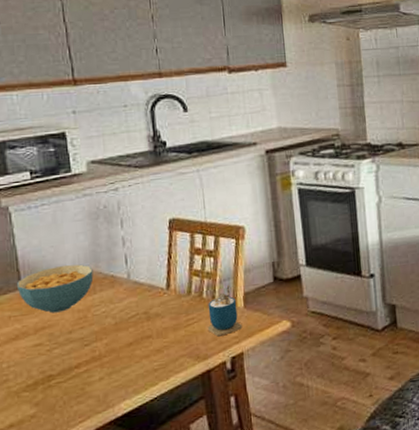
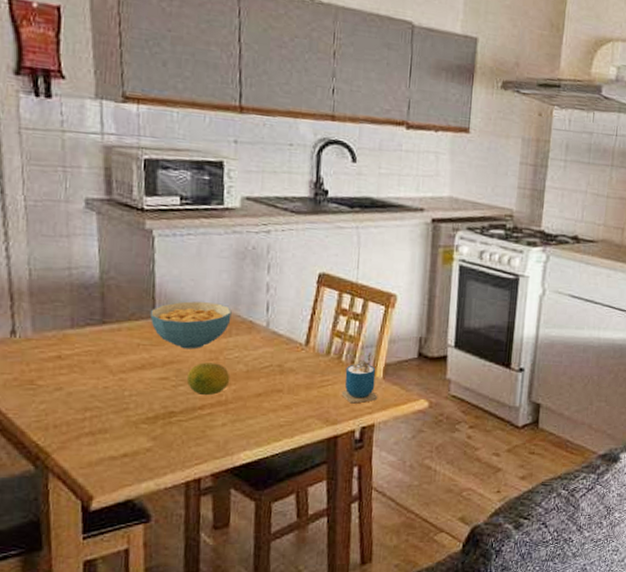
fruit: none [59,321,101,355] -> present [186,362,231,396]

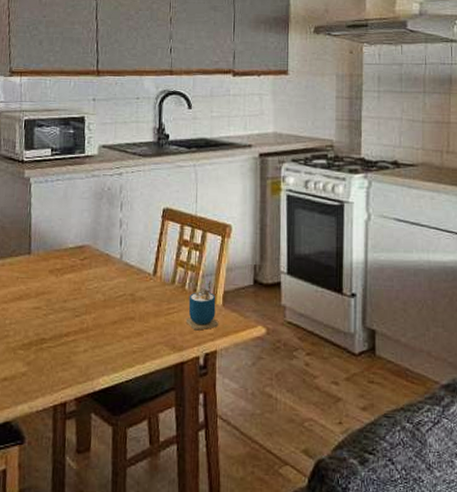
cereal bowl: present [151,301,232,350] -> none [27,237,91,281]
fruit: present [186,362,231,396] -> none [55,293,91,324]

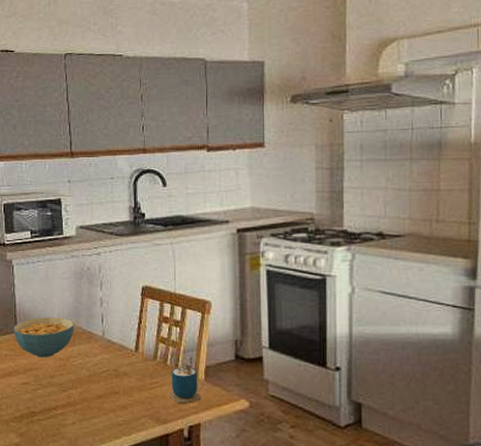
cereal bowl: none [27,237,91,281] -> present [14,316,74,358]

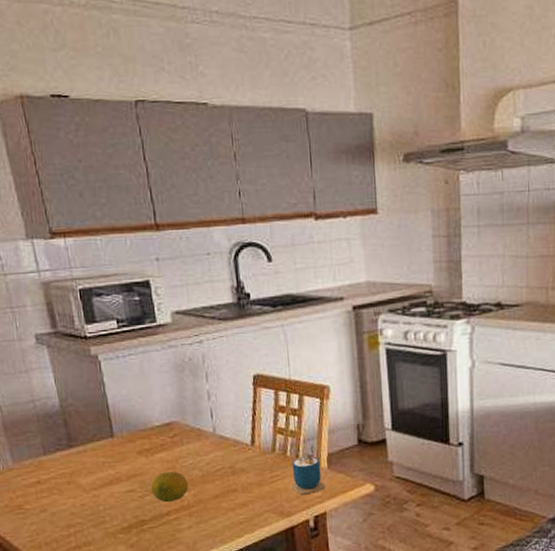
cereal bowl: present [14,316,74,358] -> none [109,415,181,462]
fruit: none [43,369,76,398] -> present [150,471,189,503]

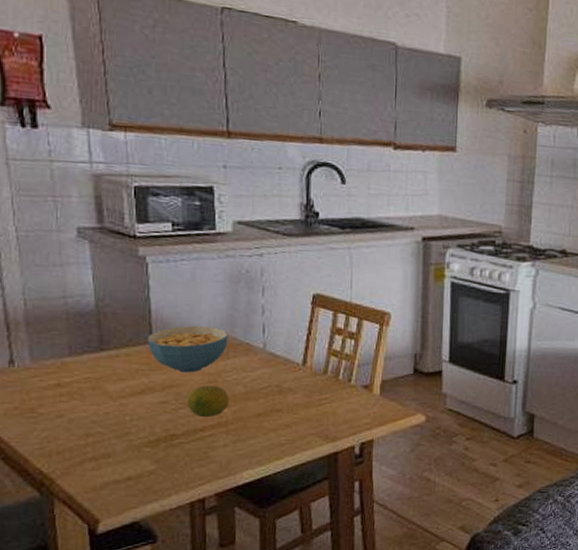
cereal bowl: none [109,415,181,462] -> present [148,325,228,373]
cup: present [291,445,326,495] -> none [339,370,376,420]

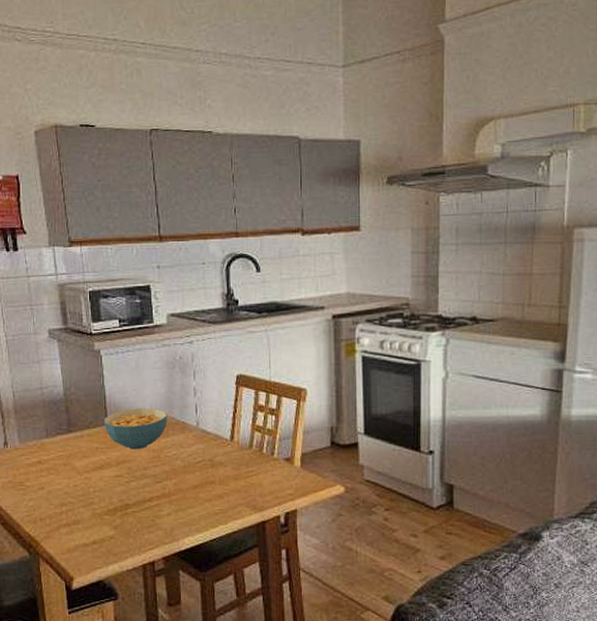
fruit: present [186,385,230,418] -> none [136,460,171,489]

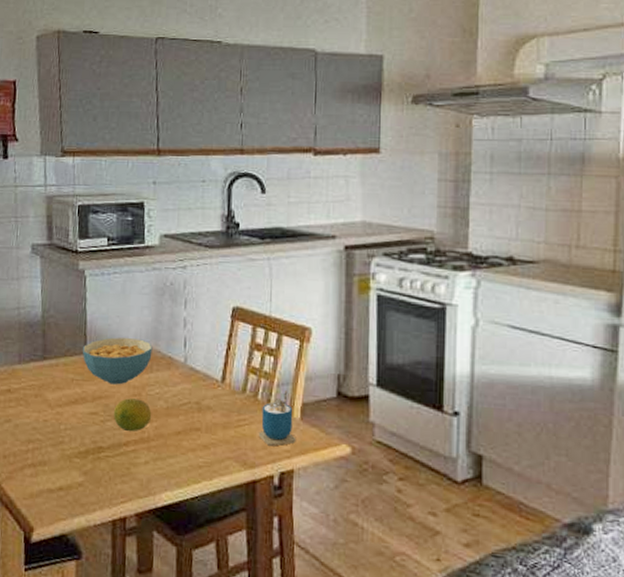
fruit: none [136,460,171,489] -> present [113,398,152,432]
cup: none [265,444,298,491] -> present [258,391,296,446]

